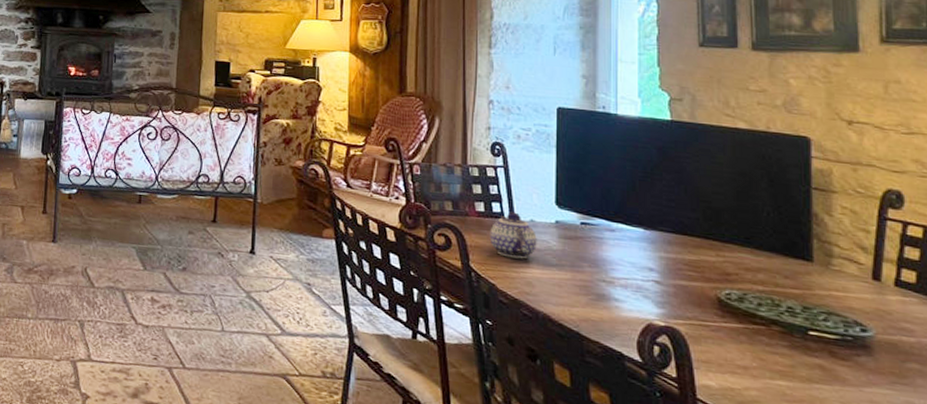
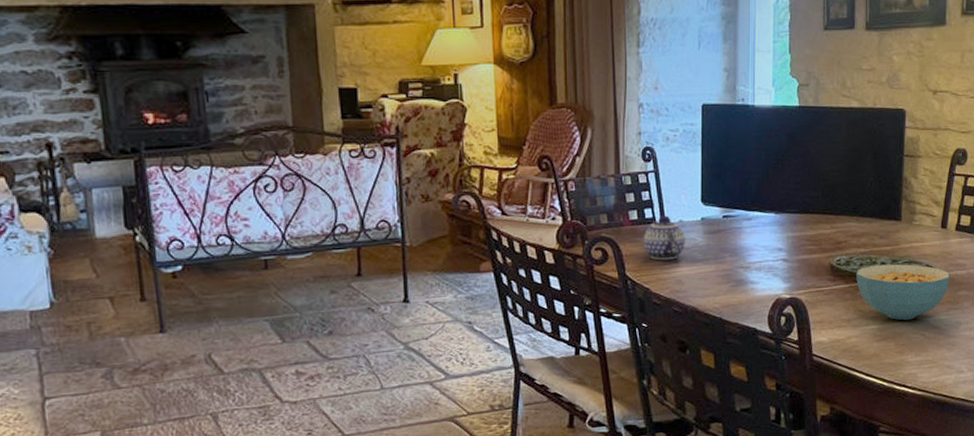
cereal bowl: none [752,307,891,385] -> present [855,264,950,321]

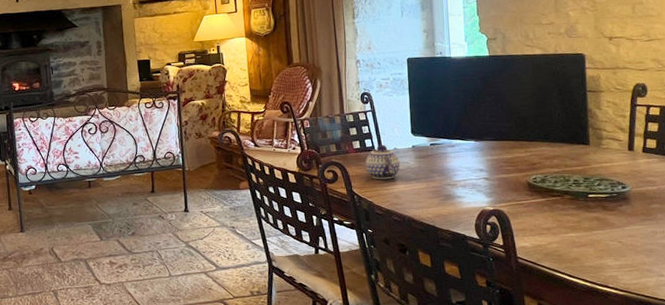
cereal bowl: present [855,264,950,321] -> none [551,181,641,230]

